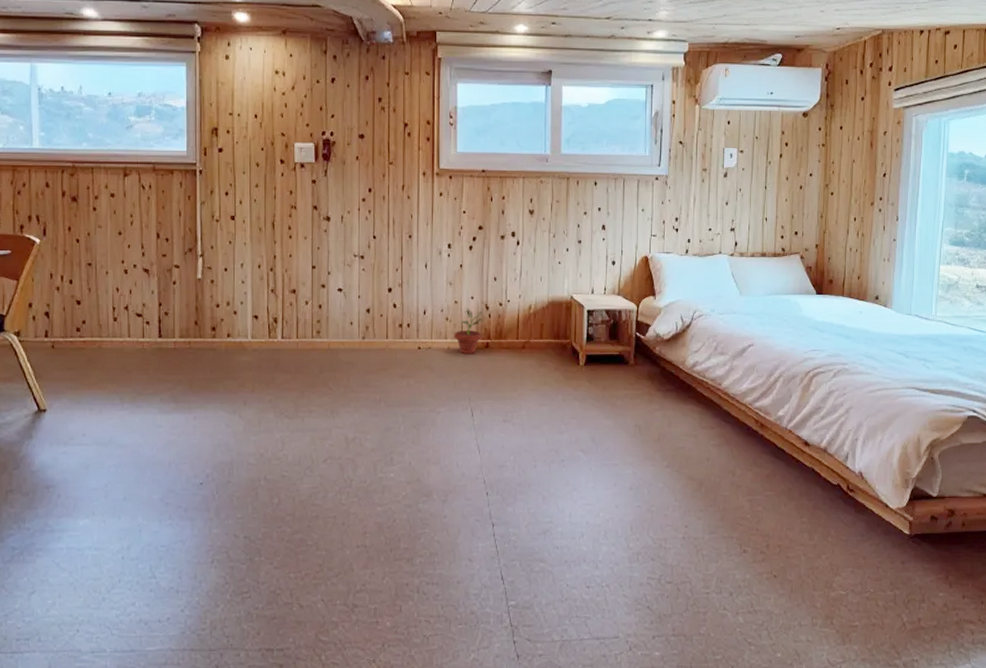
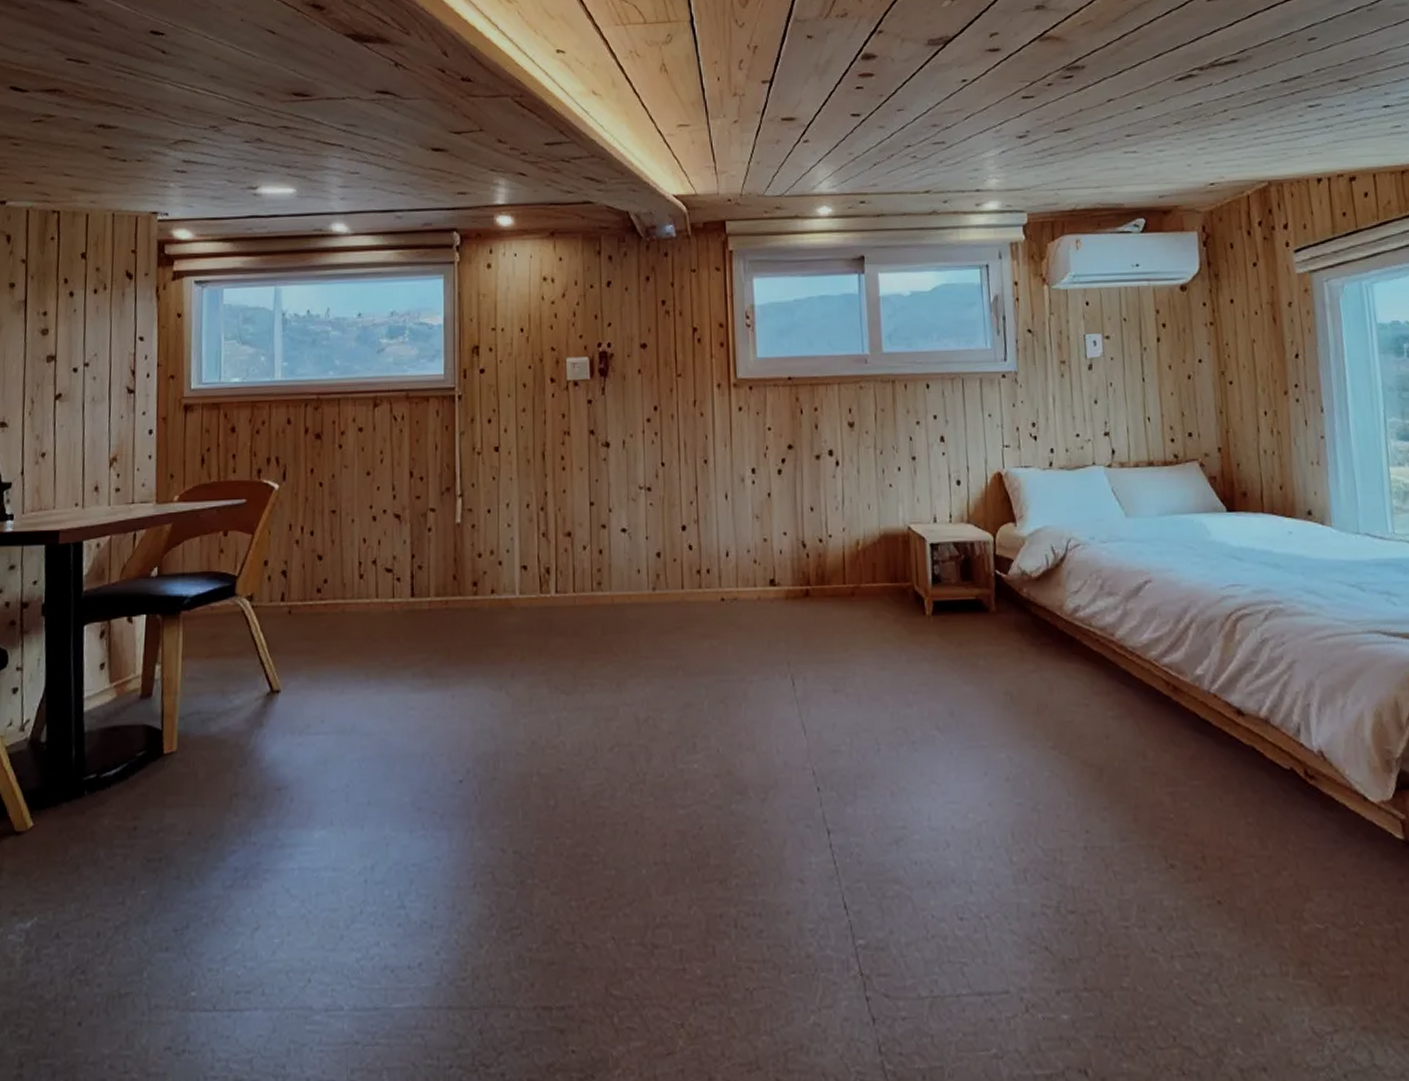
potted plant: present [454,308,483,355] -> none [765,546,800,606]

